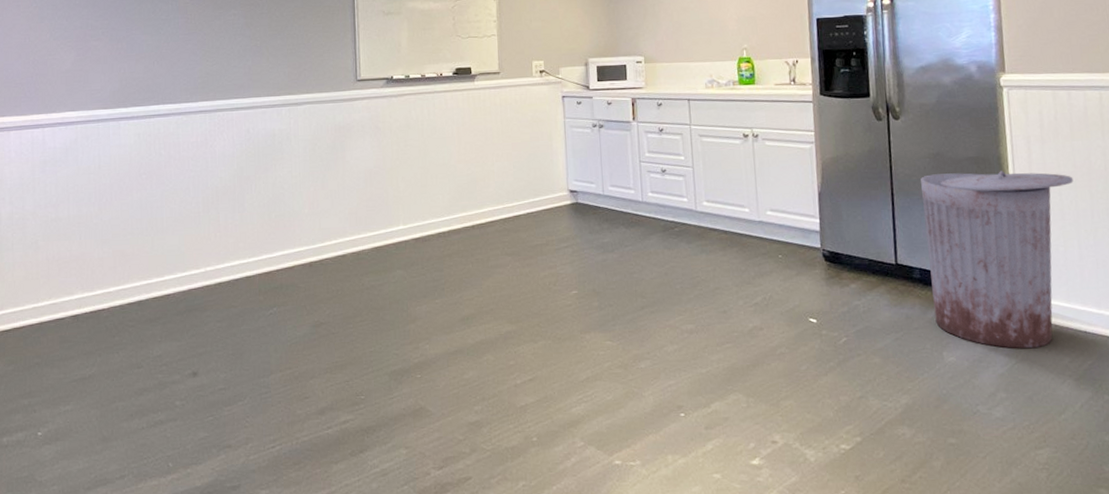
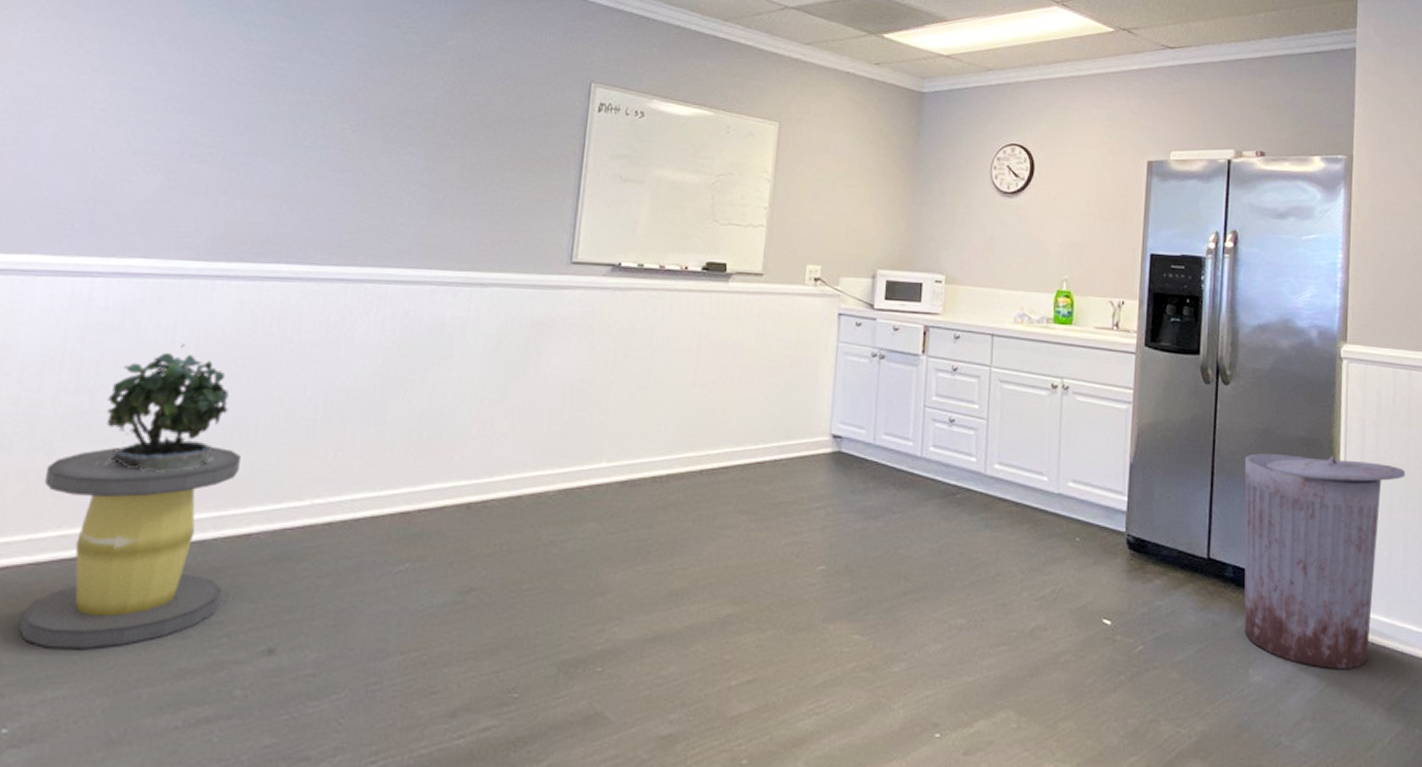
stool: none [37,236,157,379] -> present [19,446,241,650]
potted plant: none [65,167,142,257] -> present [107,343,229,472]

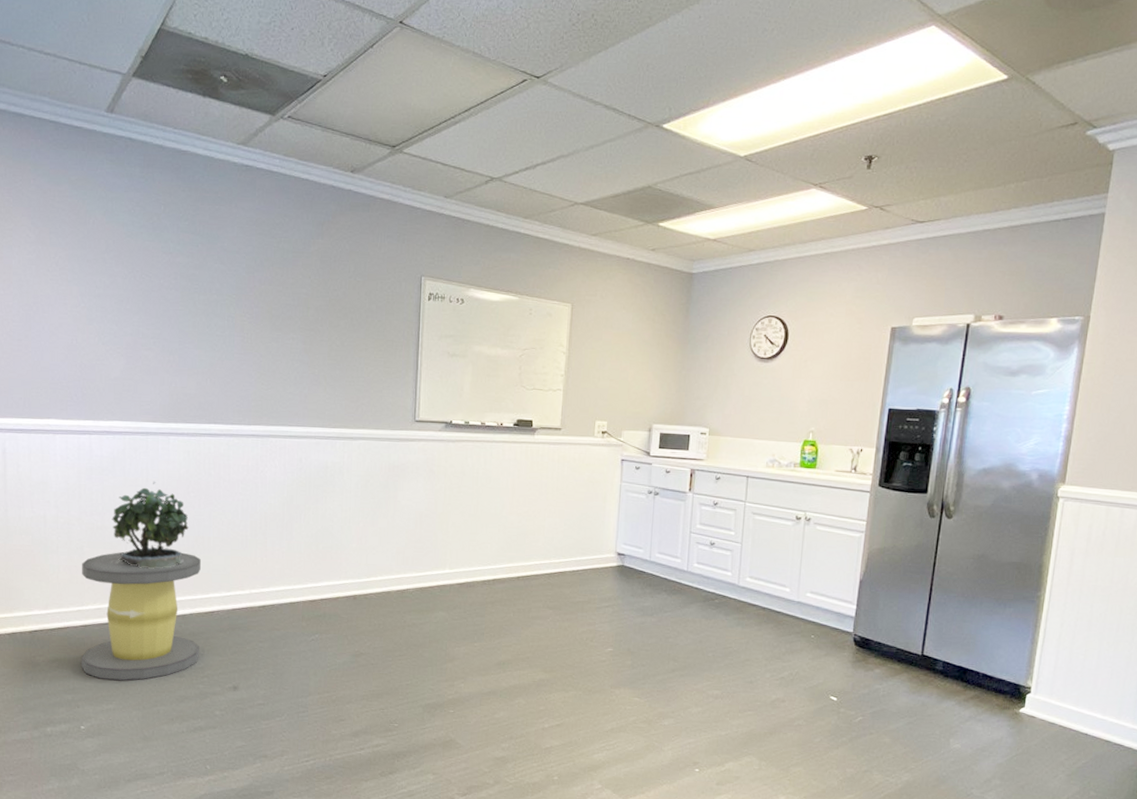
trash can: present [1244,453,1406,670] -> none [949,574,1108,744]

